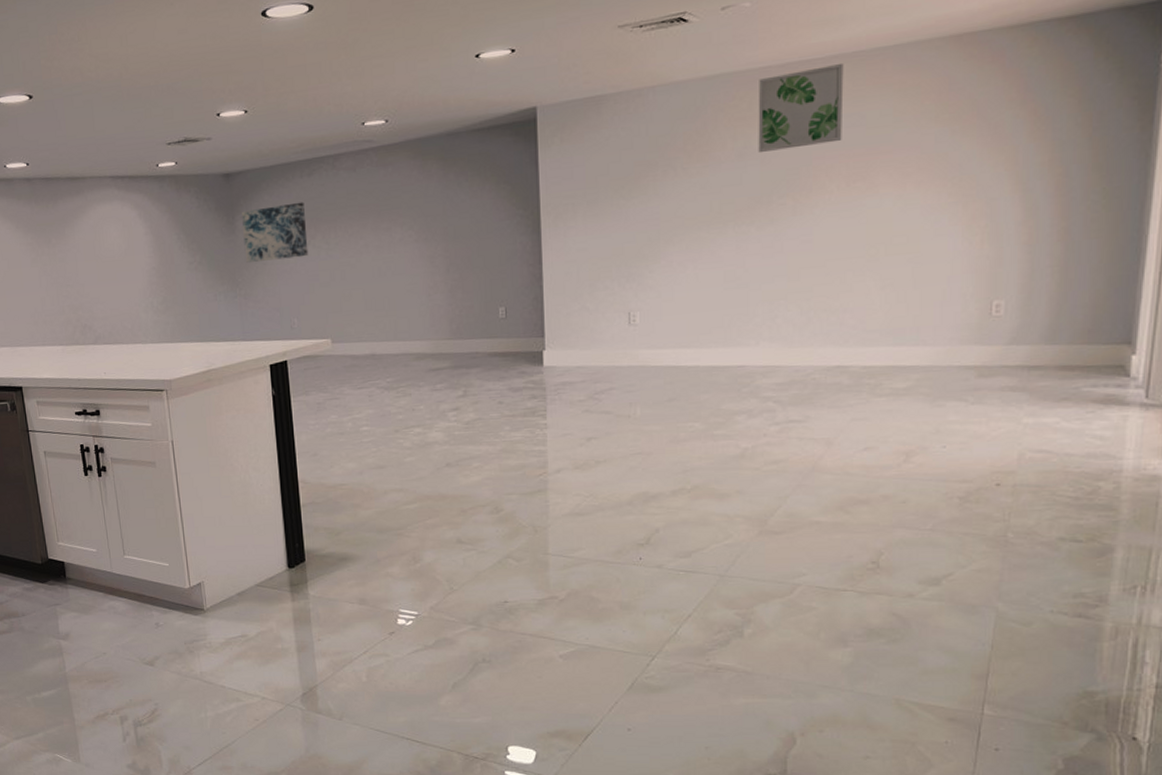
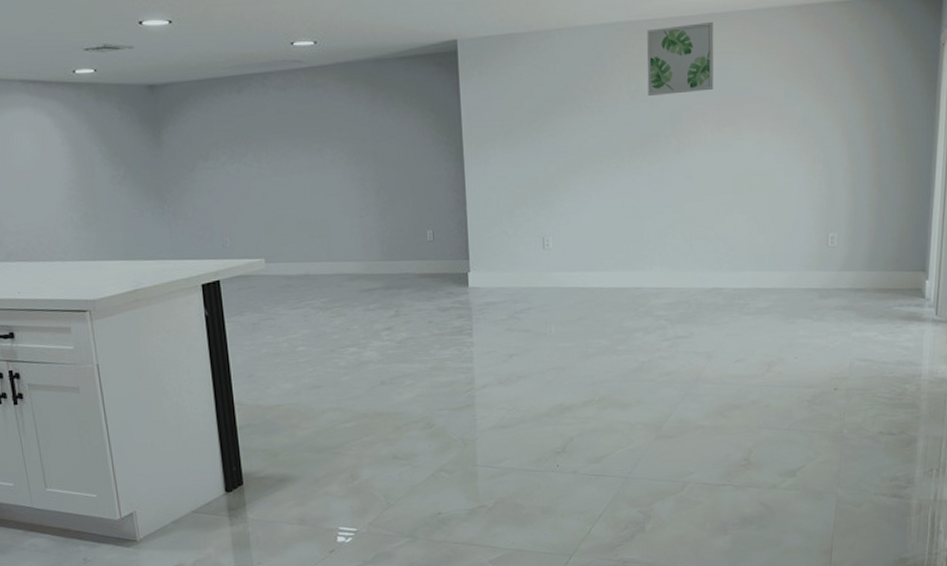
wall art: present [242,202,309,263] -> none [168,118,240,178]

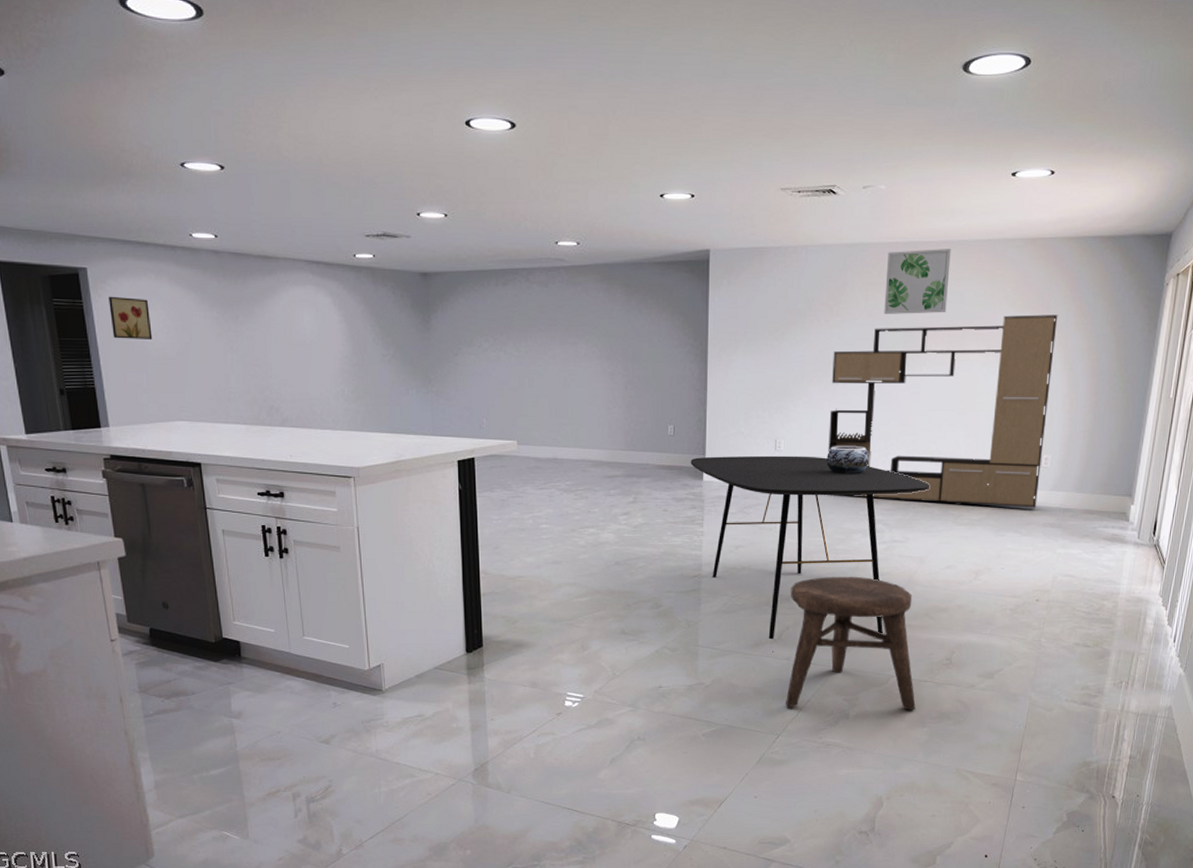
dining table: none [453,252,712,453] -> present [690,455,930,640]
stool: none [572,378,716,524] -> present [786,576,916,710]
media console: none [597,84,832,294] -> present [828,314,1058,508]
decorative bowl: none [599,238,645,270] -> present [826,446,870,474]

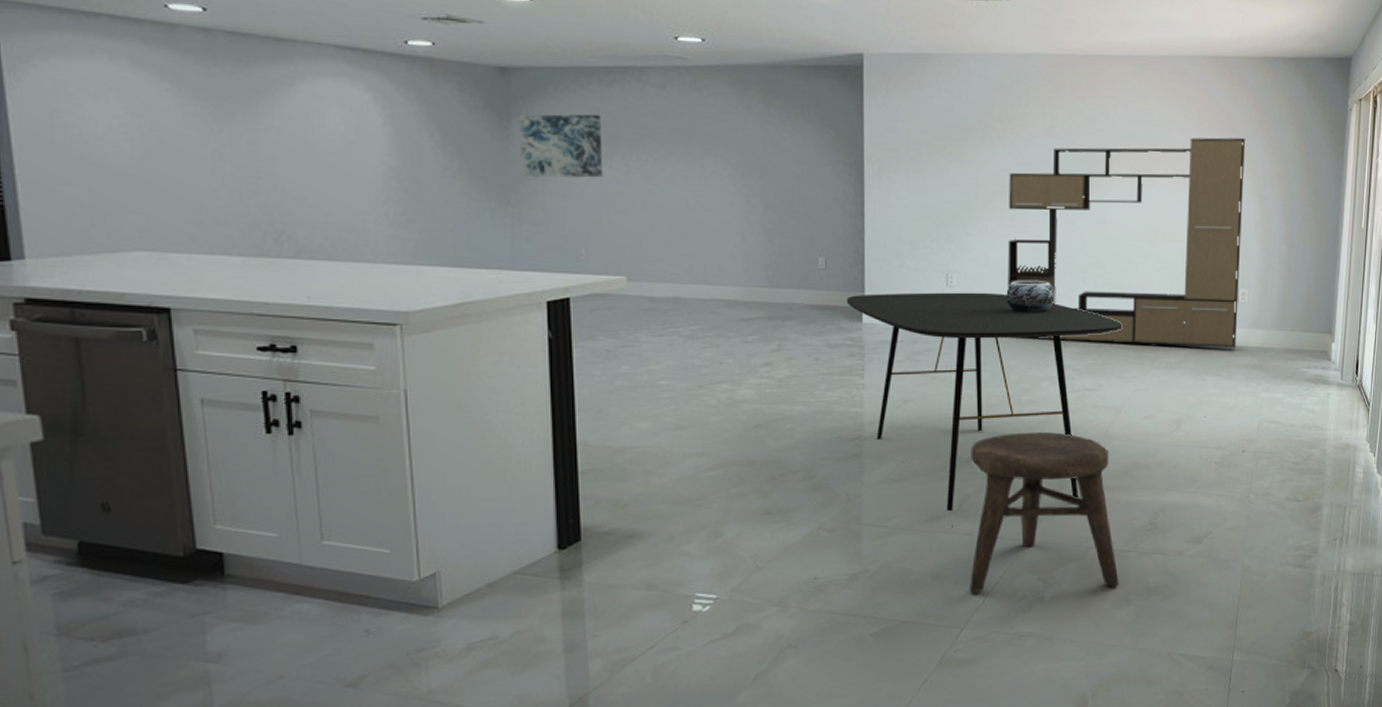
wall art: present [108,296,153,339] -> none [33,81,101,141]
wall art: none [437,309,500,361] -> present [520,114,603,178]
wall art: present [884,248,951,314] -> none [1063,63,1132,134]

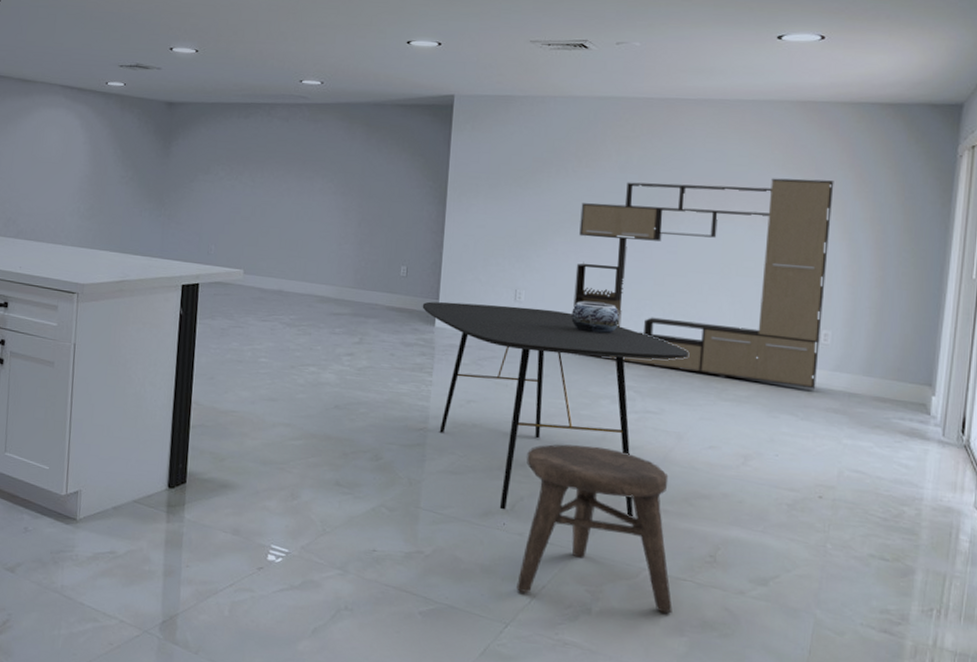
wall art: present [520,114,603,178] -> none [175,138,237,190]

